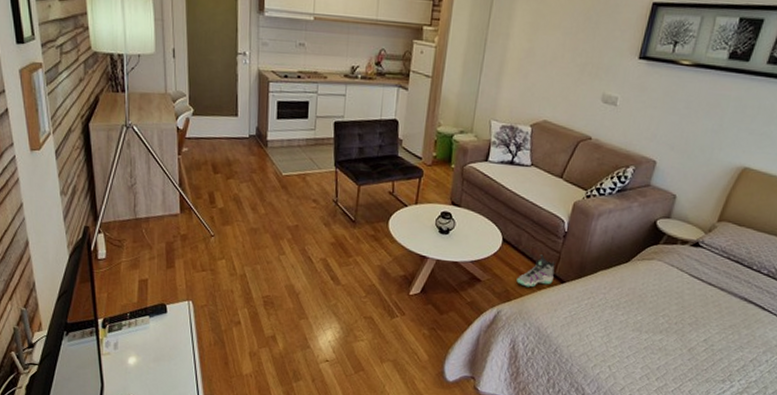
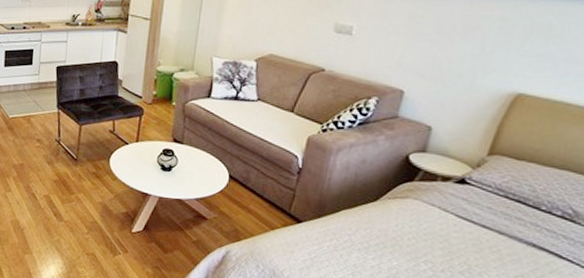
sneaker: present [516,254,555,287] -> none [246,192,290,227]

